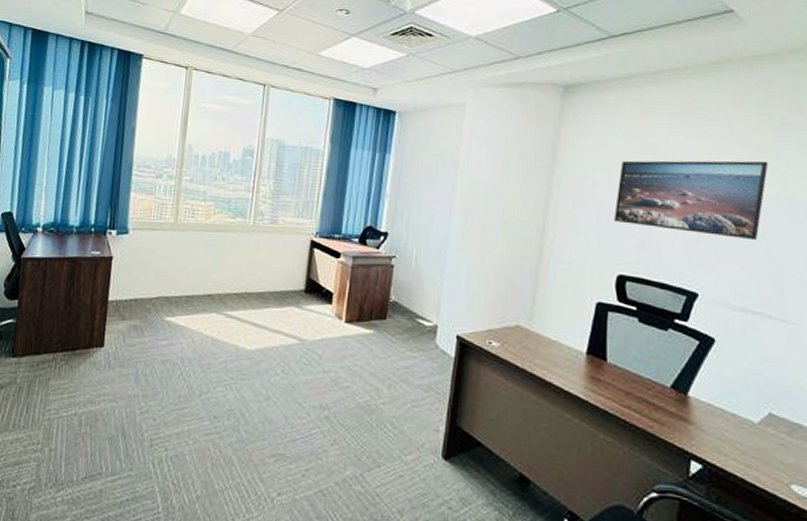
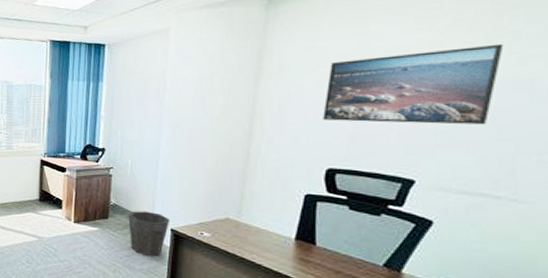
waste bin: none [409,311,457,370] -> present [128,211,170,257]

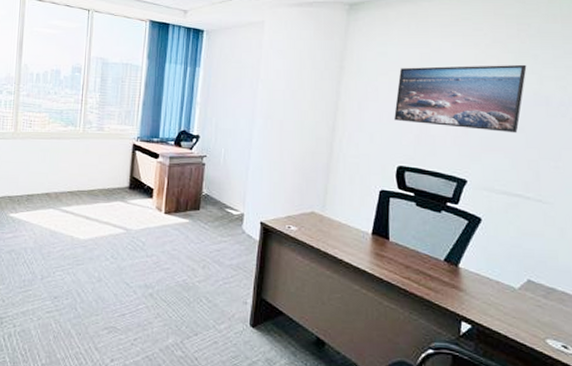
waste bin: present [128,211,170,257] -> none [219,202,260,252]

